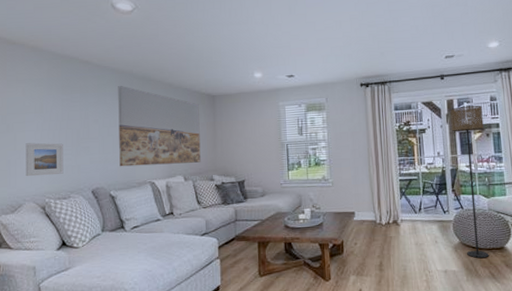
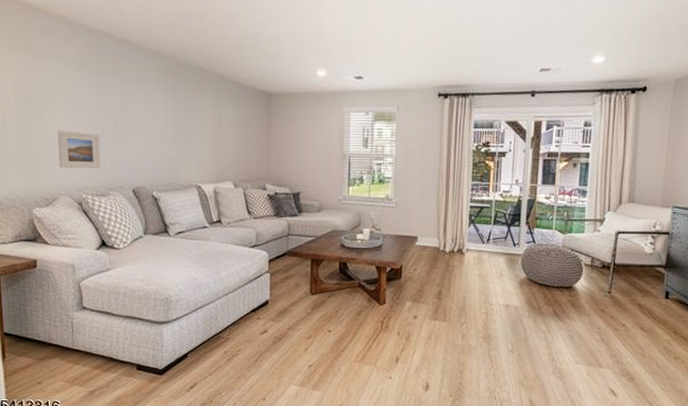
wall art: present [118,86,201,167] -> none [160,73,253,169]
floor lamp: present [450,105,489,259] -> none [532,129,573,296]

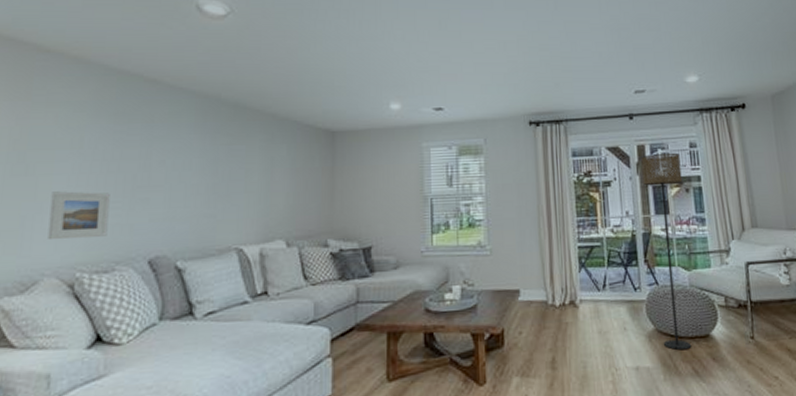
floor lamp: none [532,129,573,296] -> present [641,152,692,351]

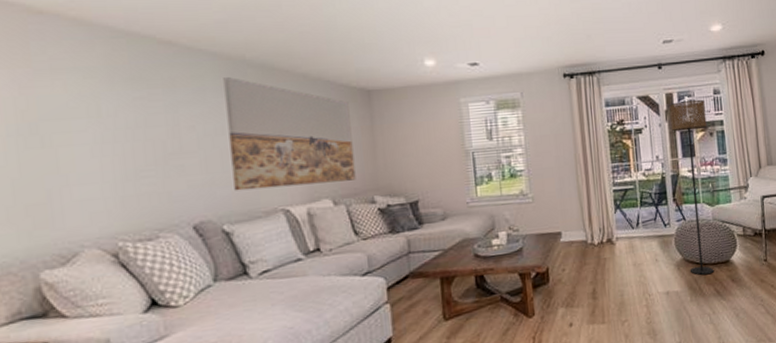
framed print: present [48,191,110,241] -> none [75,161,145,212]
wall art: none [193,115,312,227] -> present [223,77,356,191]

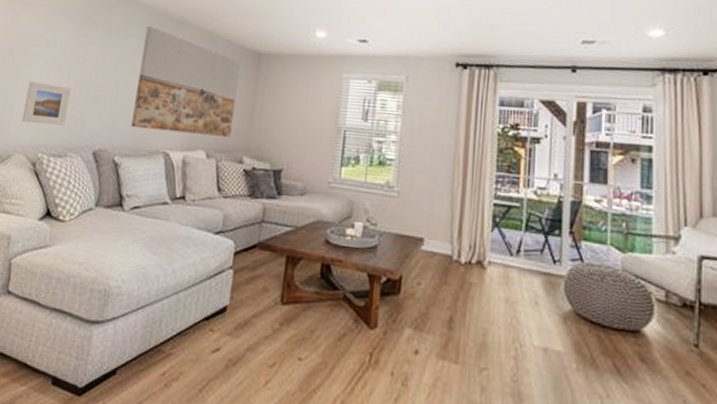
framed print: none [75,161,145,212] -> present [22,81,71,125]
floor lamp: present [669,99,714,275] -> none [579,113,629,342]

